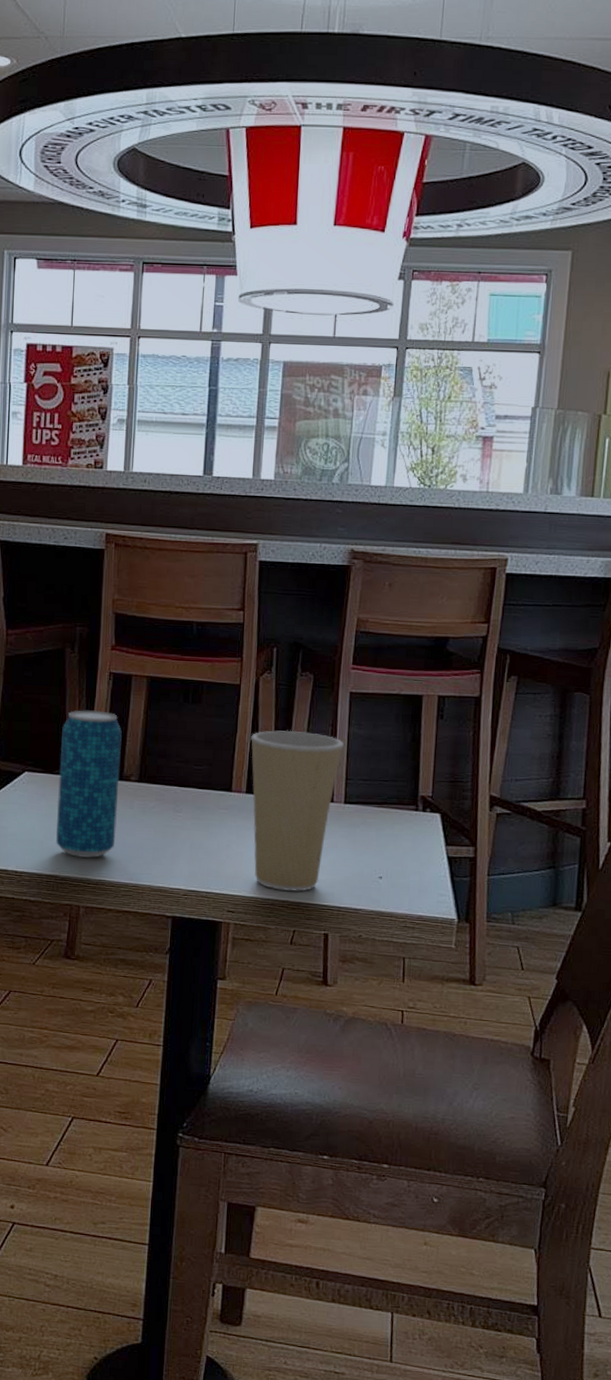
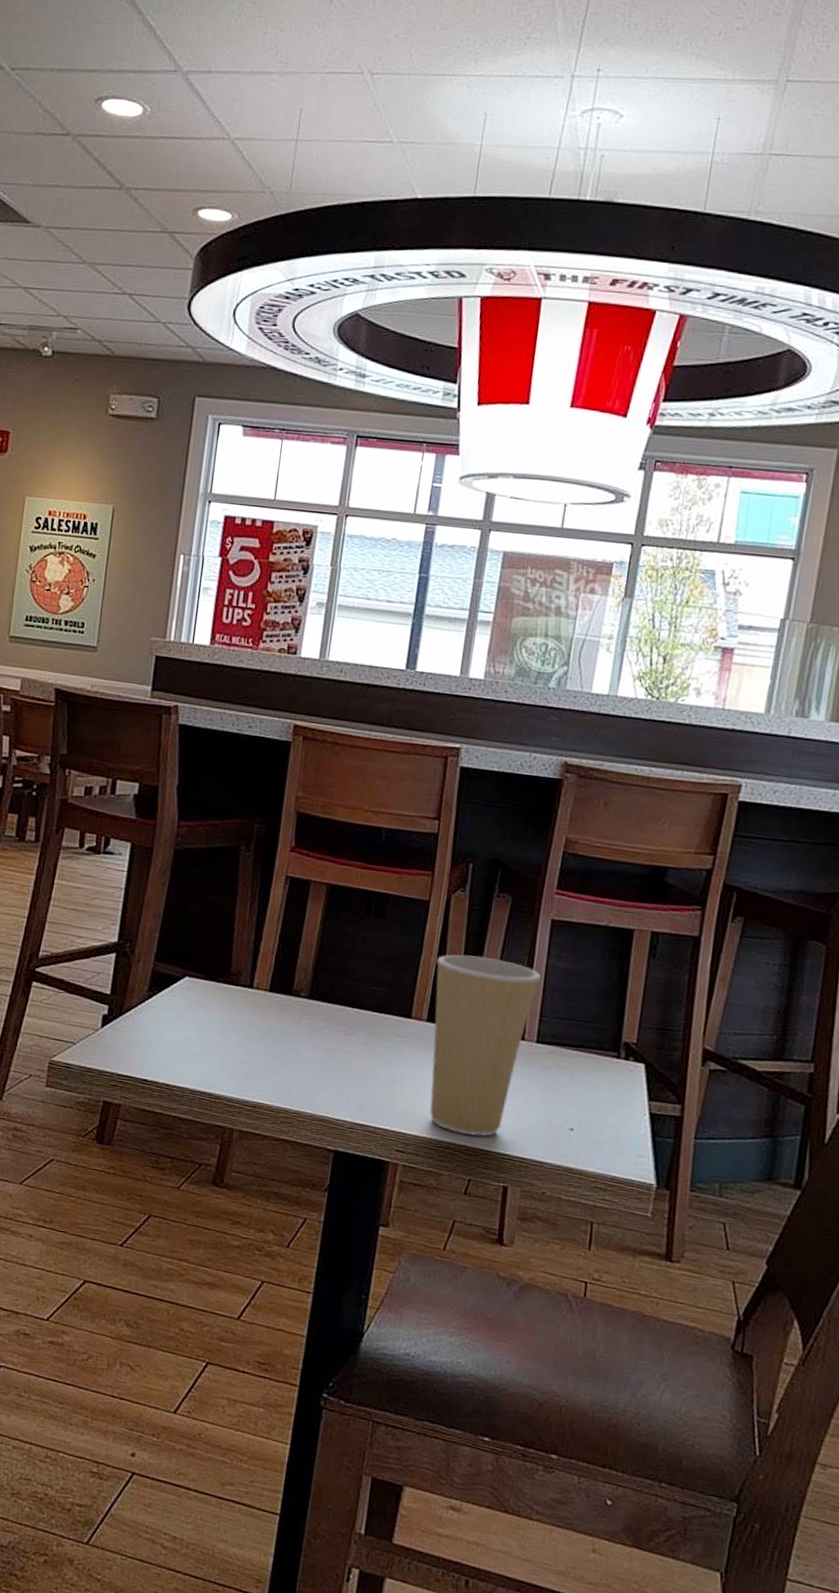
beverage can: present [56,710,122,858] -> none [213,914,295,1078]

